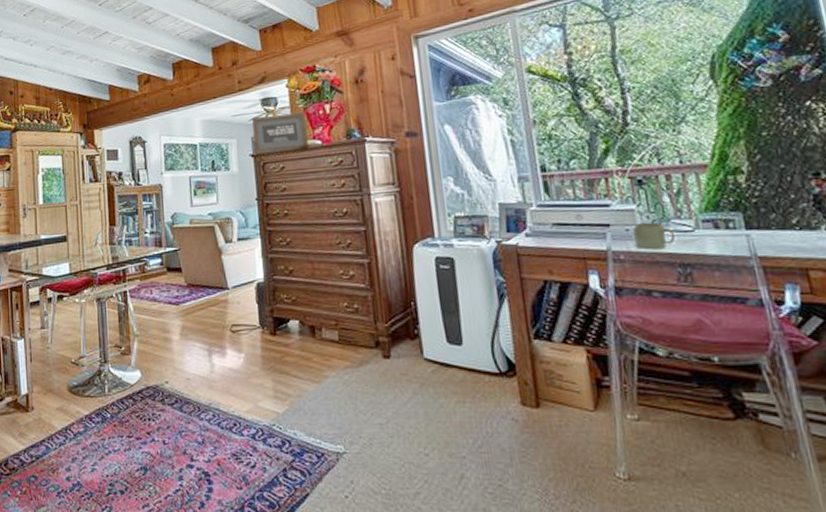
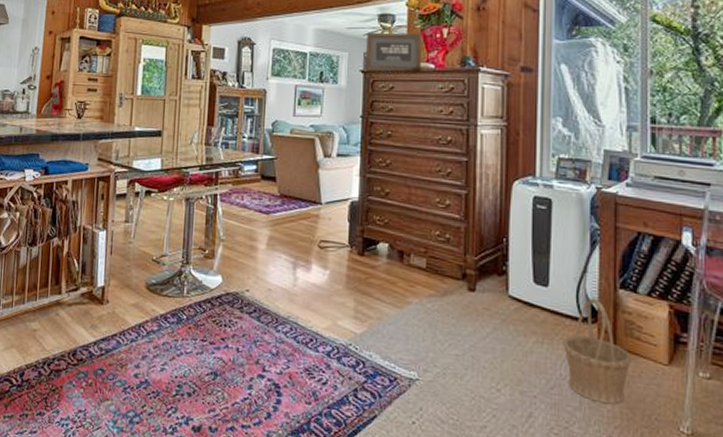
basket: none [485,351,557,457] -> present [563,298,631,405]

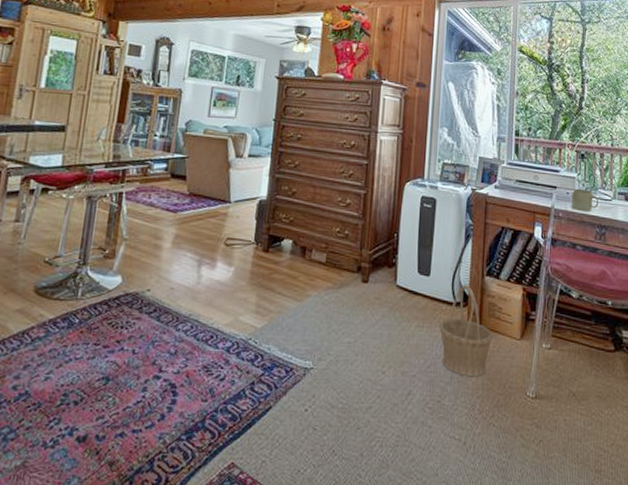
picture frame: present [364,32,422,73] -> none [280,41,334,82]

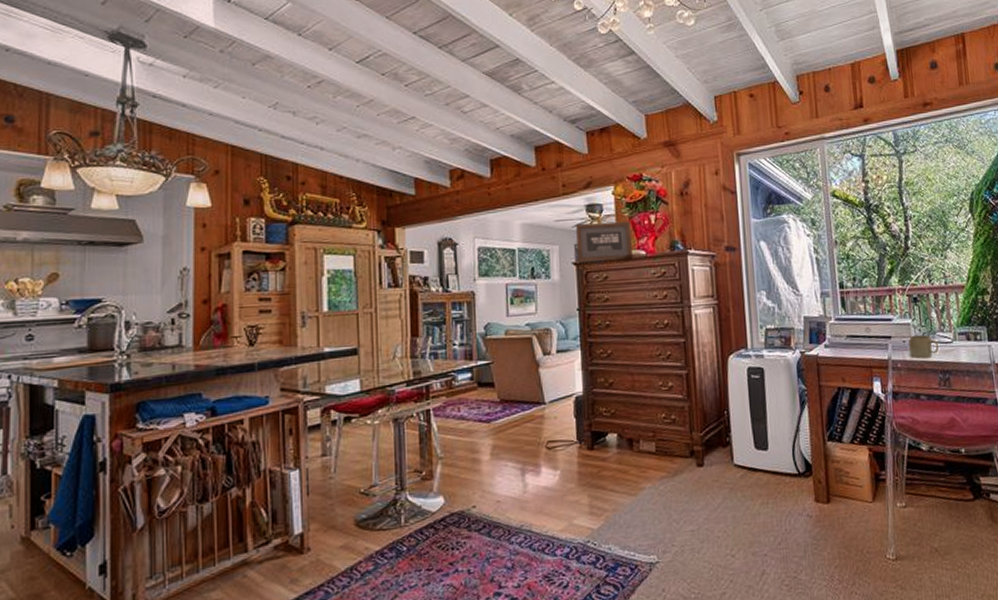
picture frame: none [280,41,334,82] -> present [575,221,633,263]
basket: present [439,285,493,377] -> none [785,453,843,548]

